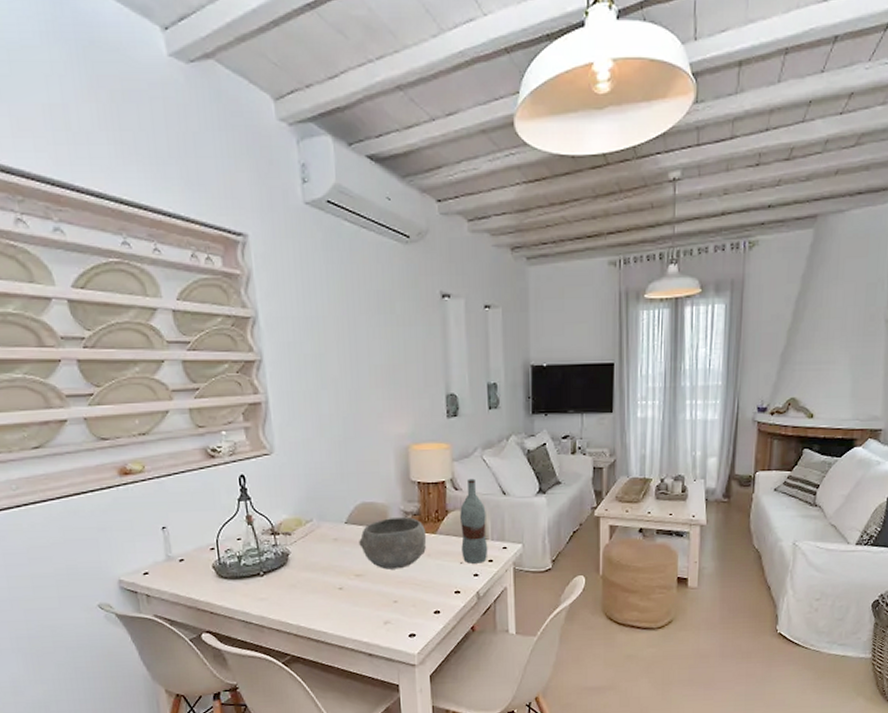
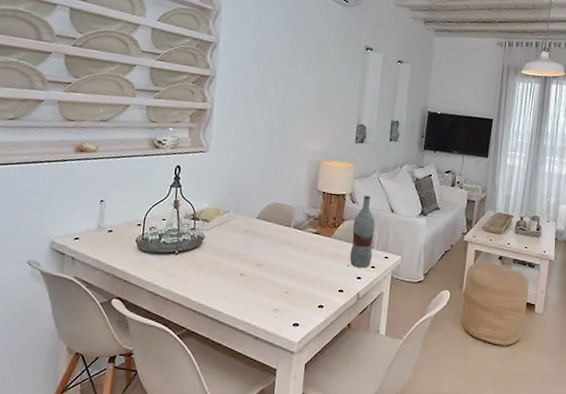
bowl: present [359,517,427,570] -> none [265,218,323,264]

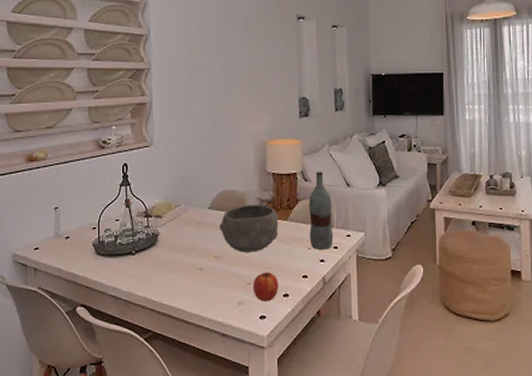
bowl: none [265,218,323,264] -> present [220,205,279,252]
fruit: none [289,283,315,311] -> present [253,272,278,302]

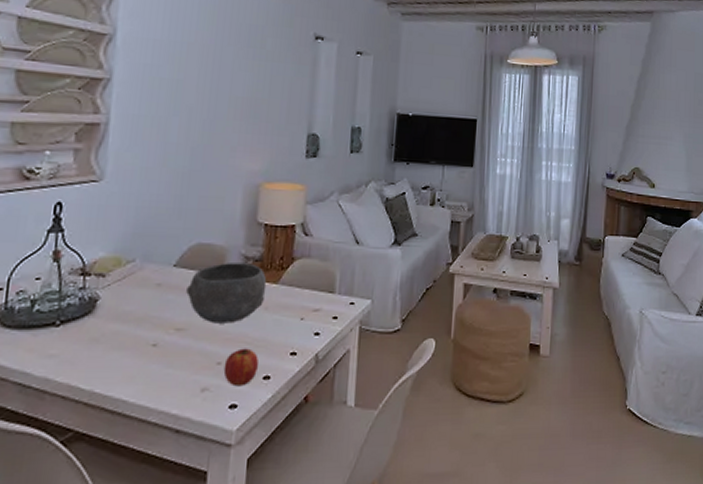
bottle: present [309,171,334,250] -> none [303,224,336,320]

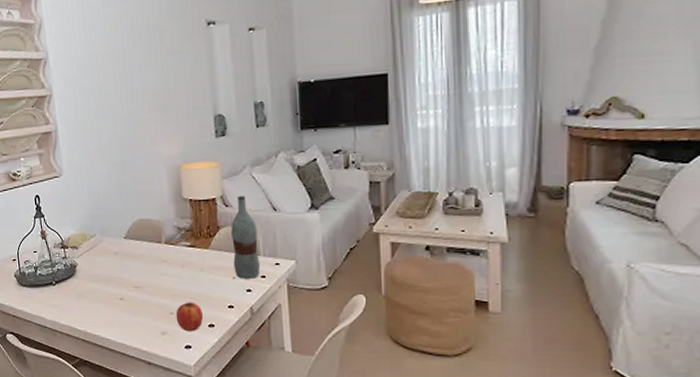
bowl: present [186,263,267,324] -> none [137,233,200,282]
bottle: none [303,224,336,320] -> present [231,195,261,279]

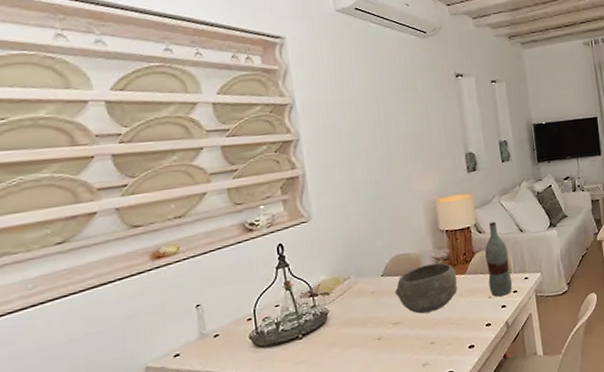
bowl: none [137,233,200,282] -> present [395,262,458,314]
fruit: present [175,302,203,332] -> none [436,327,463,358]

